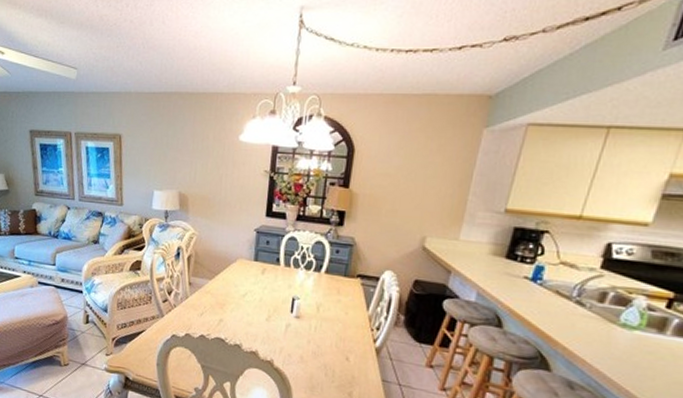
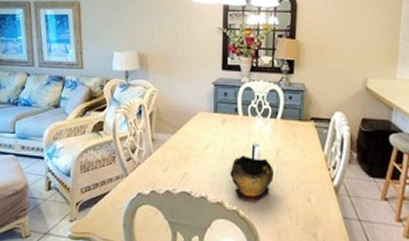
decorative bowl: none [267,307,313,354] -> present [230,156,273,201]

